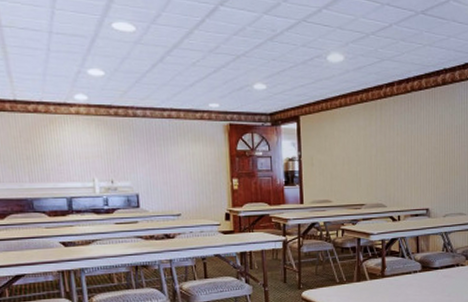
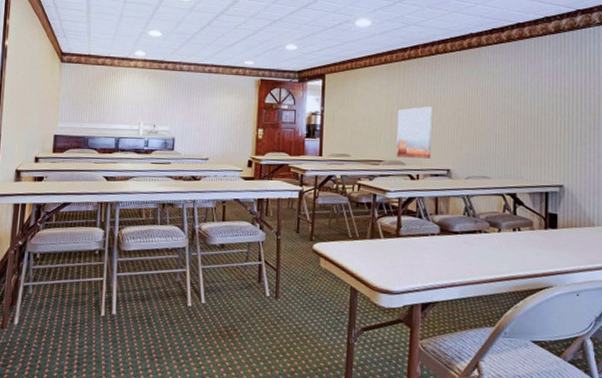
wall art: none [376,147,410,200] -> present [396,106,432,159]

